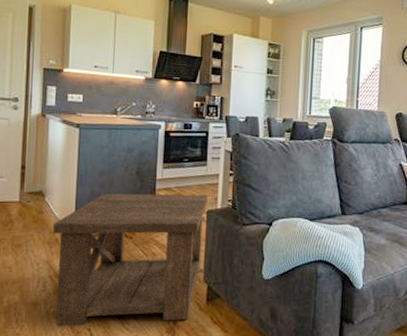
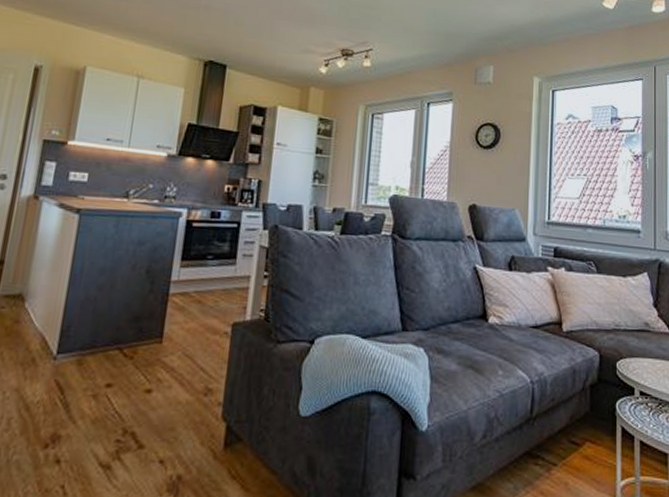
side table: present [52,193,208,327] -> none [18,298,235,483]

